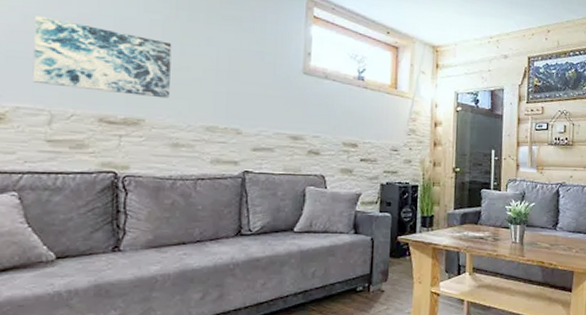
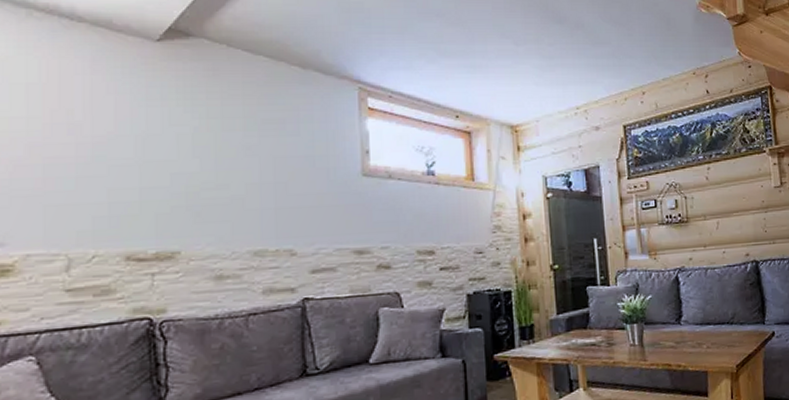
wall art: present [32,15,172,99] -> none [42,144,208,225]

